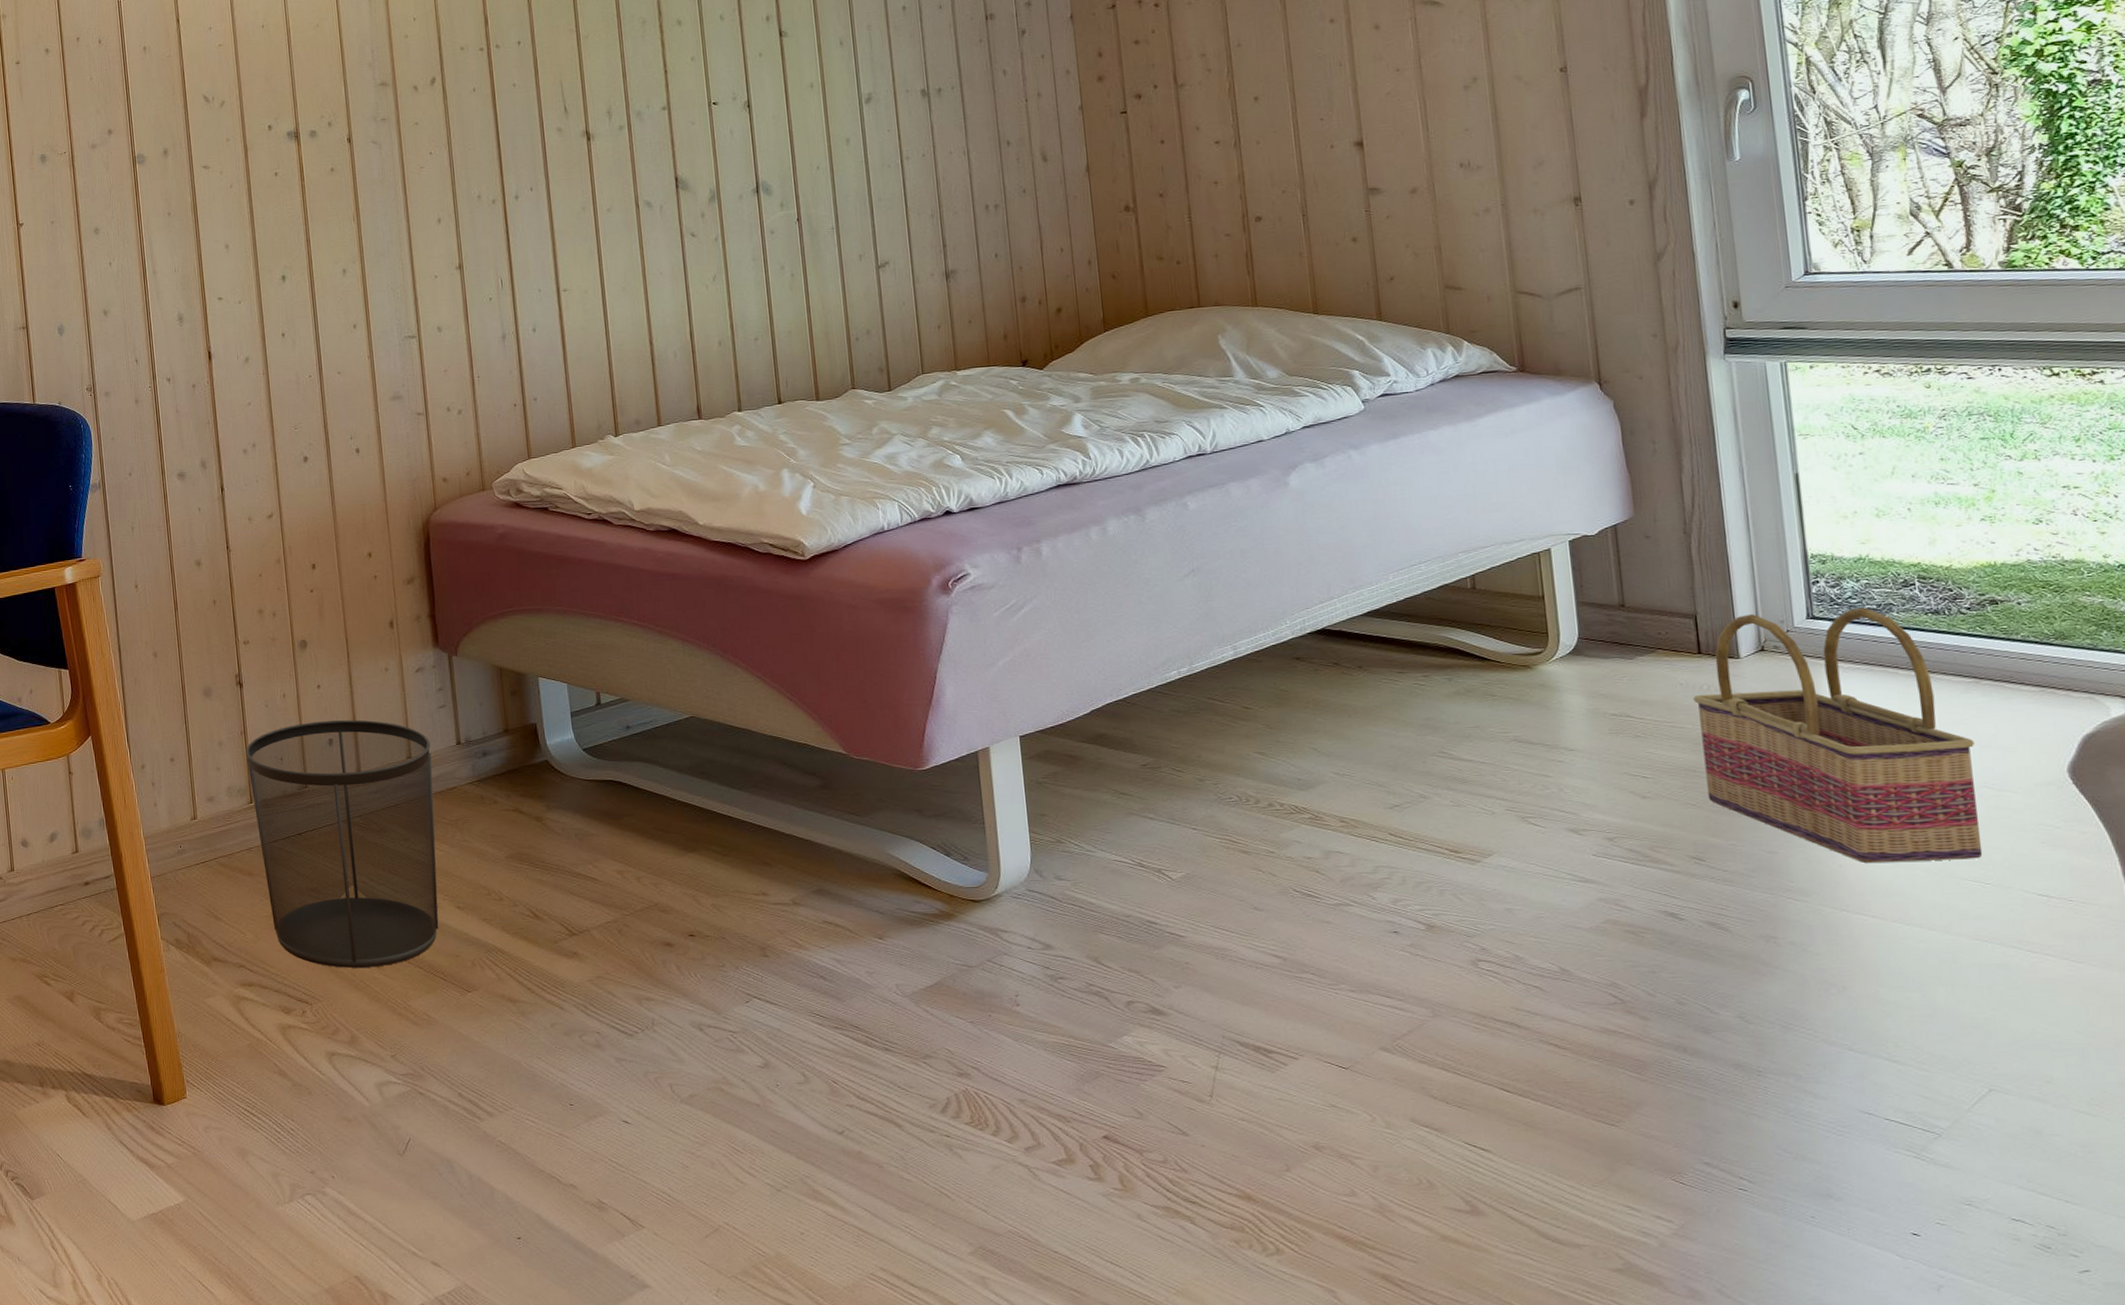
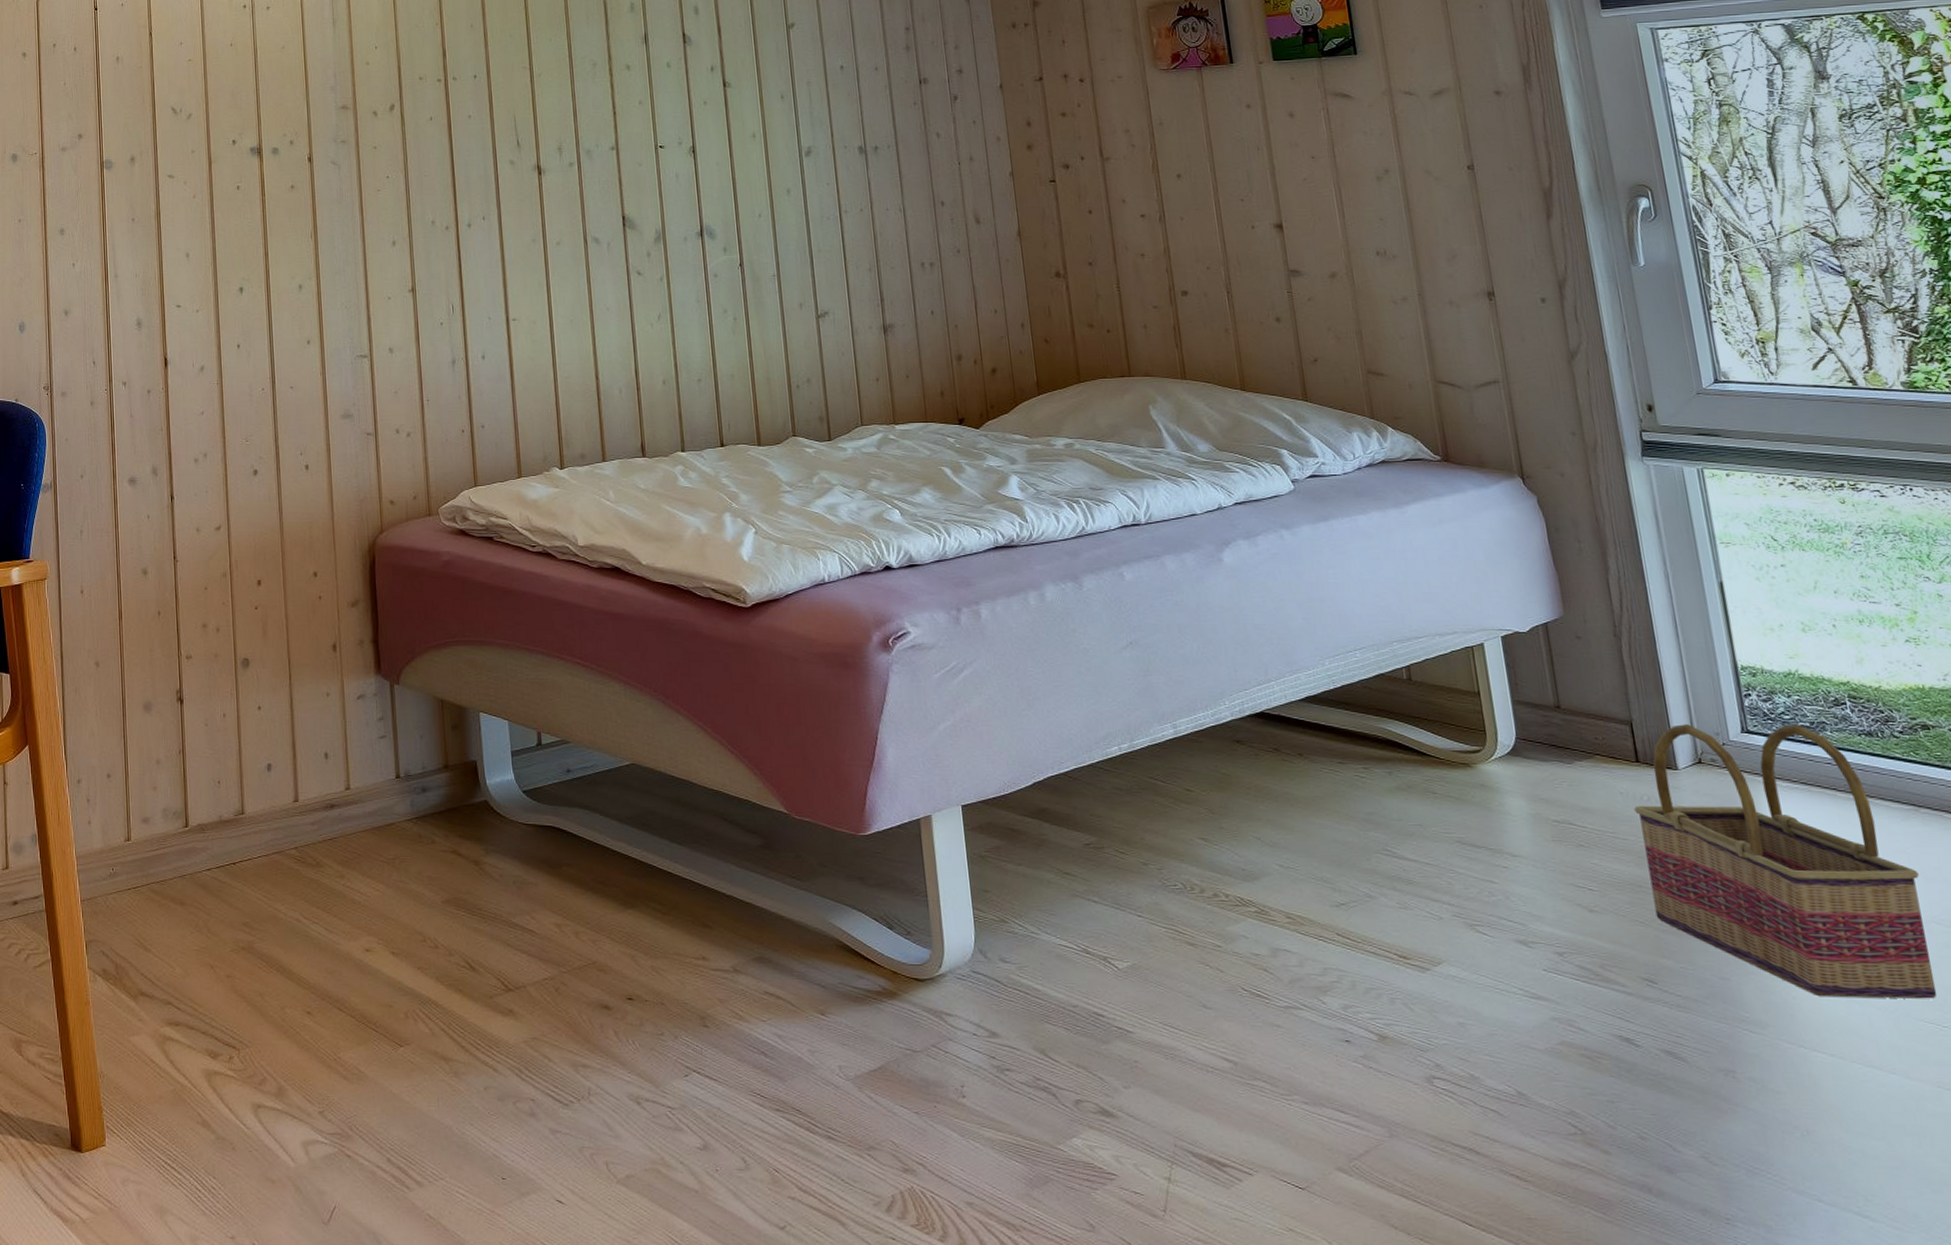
waste bin: present [245,720,439,968] -> none [183,745,372,1013]

